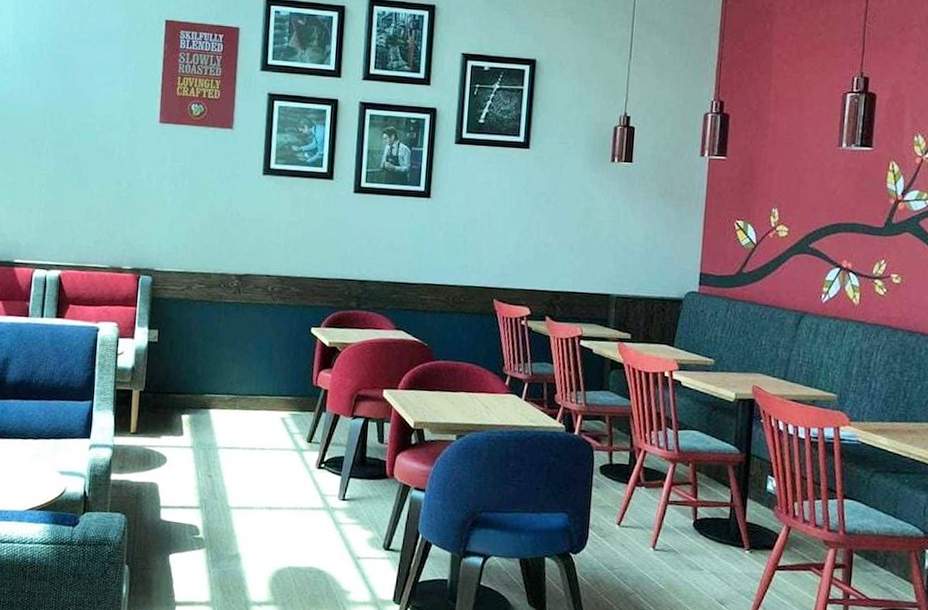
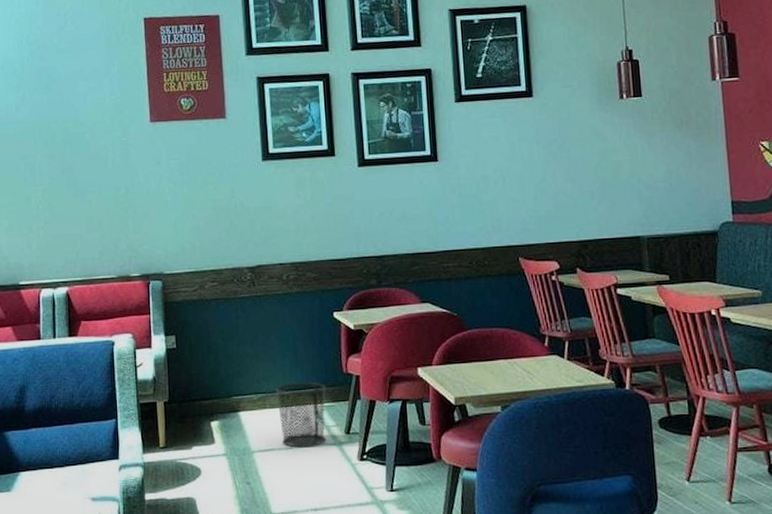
waste bin: none [246,388,295,450] -> present [275,381,326,447]

